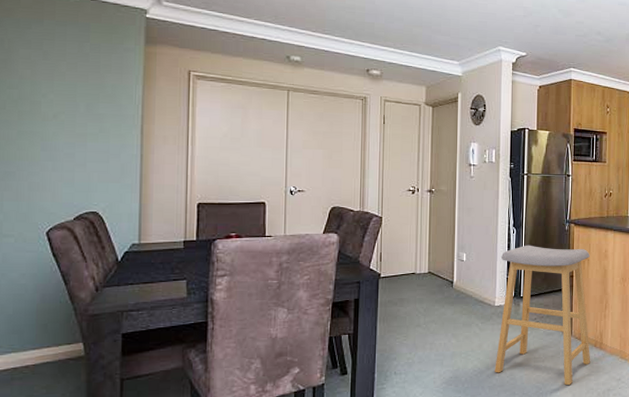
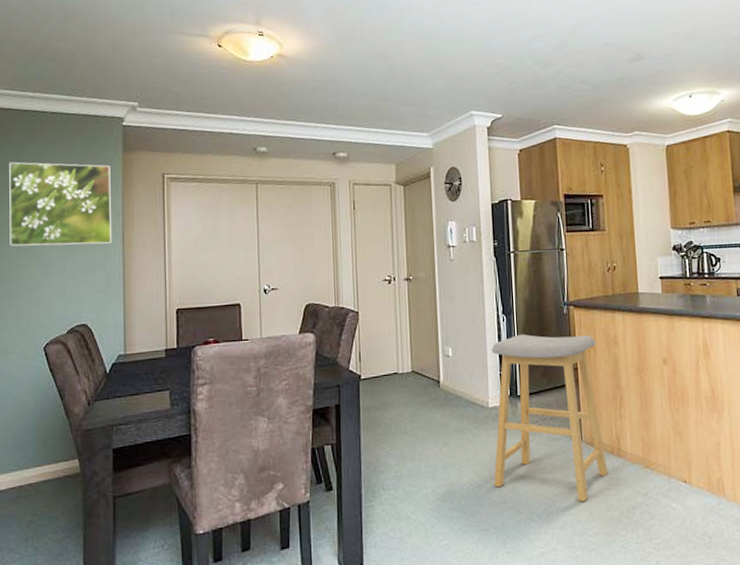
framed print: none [8,40,130,134] -> present [8,162,113,247]

